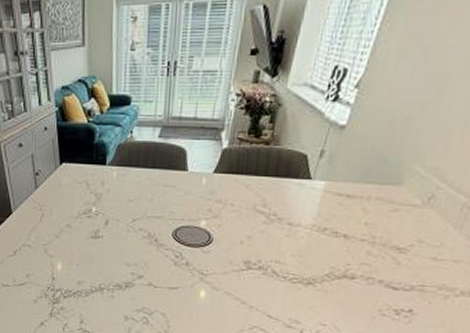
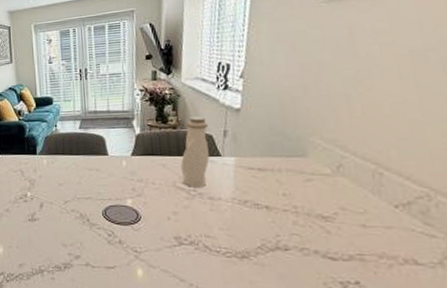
water bottle: none [264,132,306,212] -> present [180,116,210,187]

